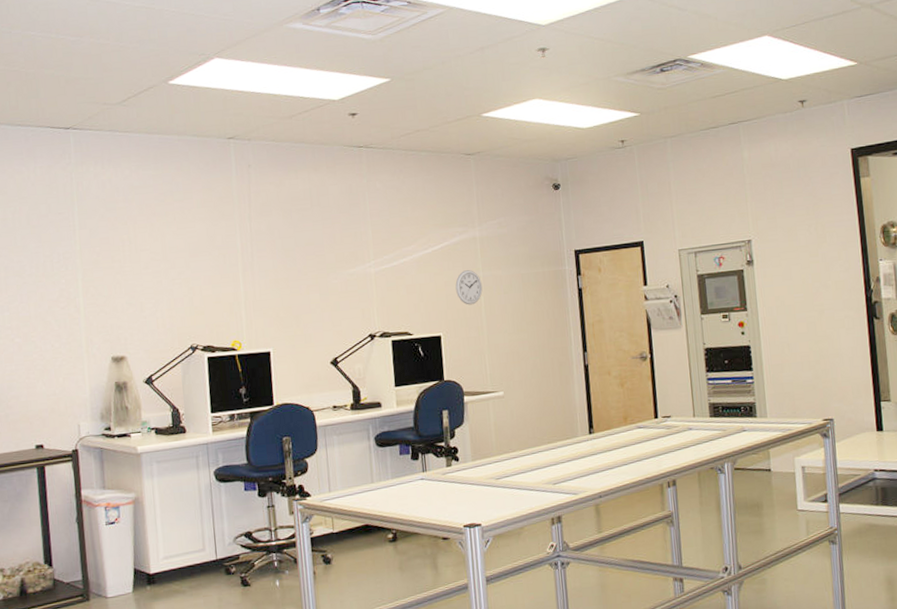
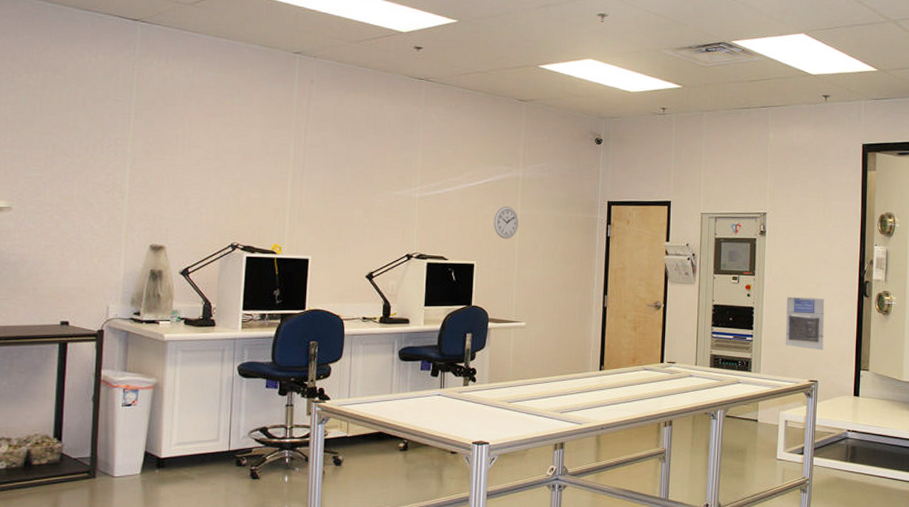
memorial plaque: none [786,326,835,385] -> present [785,296,825,351]

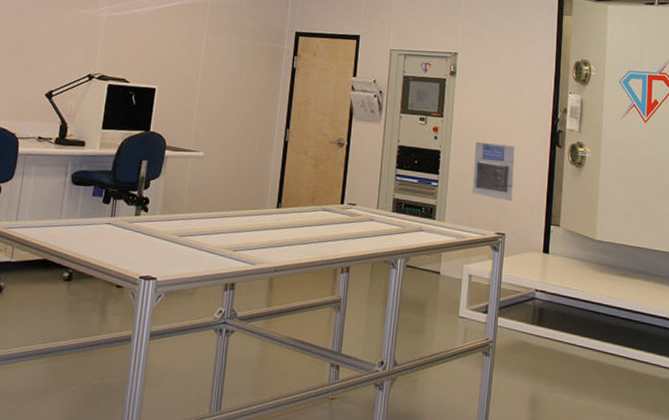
wall clock: present [494,207,519,239] -> none [178,31,204,65]

